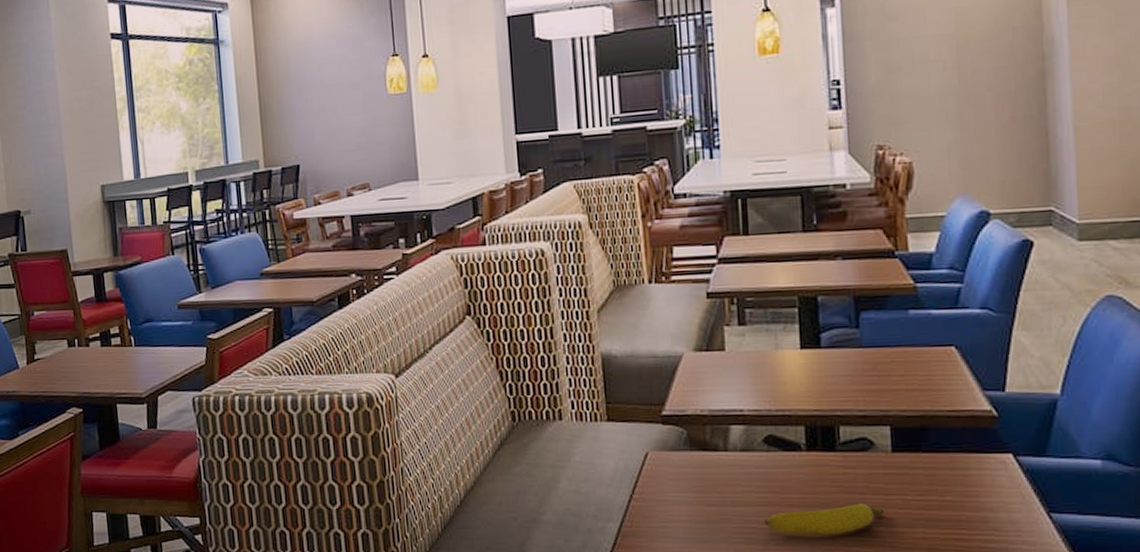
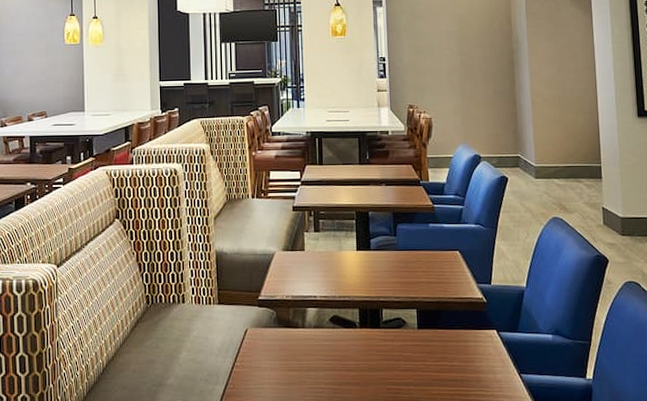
banana: present [764,503,885,536] -> none [330,368,413,394]

